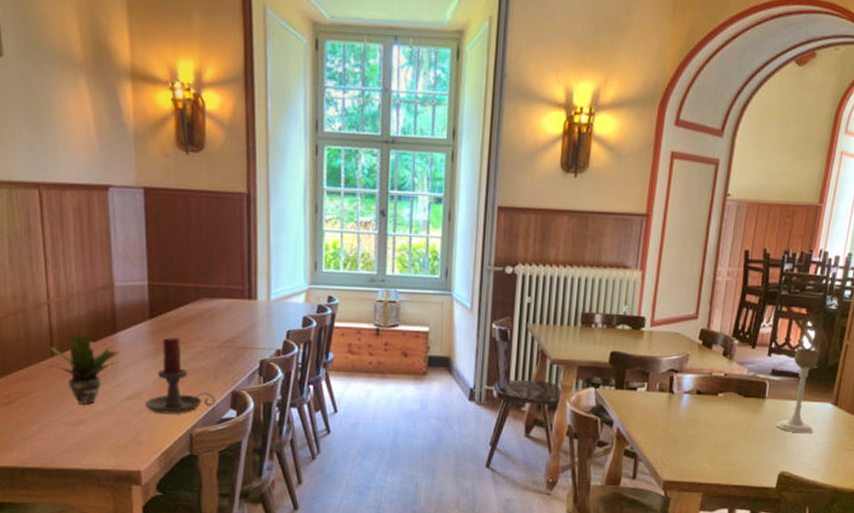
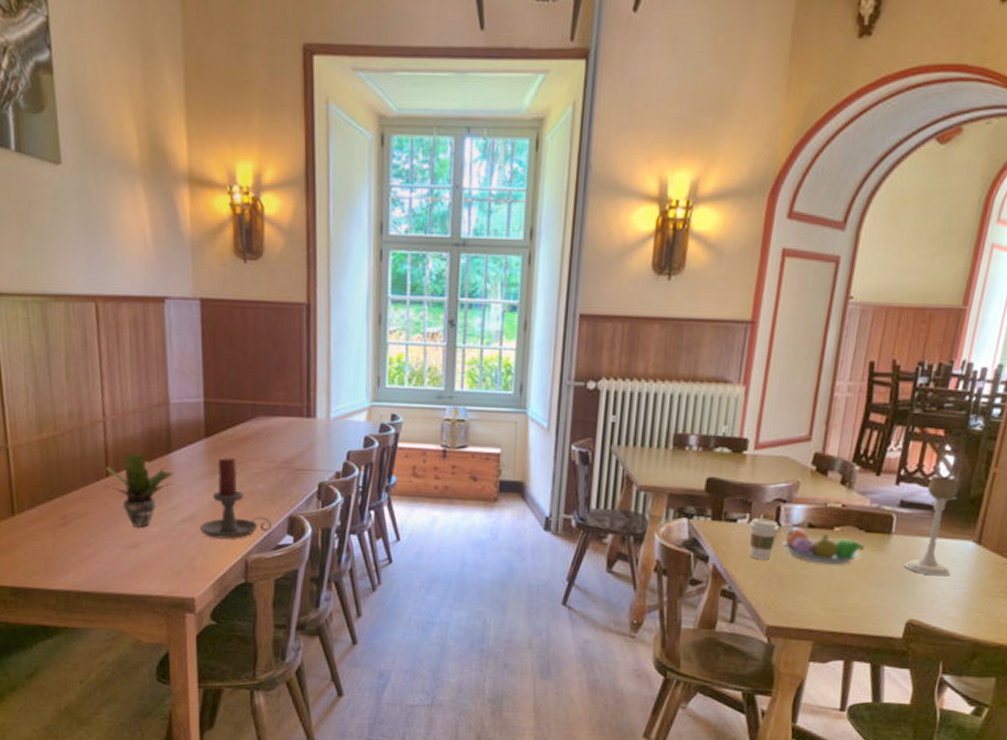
coffee cup: none [647,387,673,423] -> present [749,518,780,560]
fruit bowl: none [675,394,744,426] -> present [782,527,865,565]

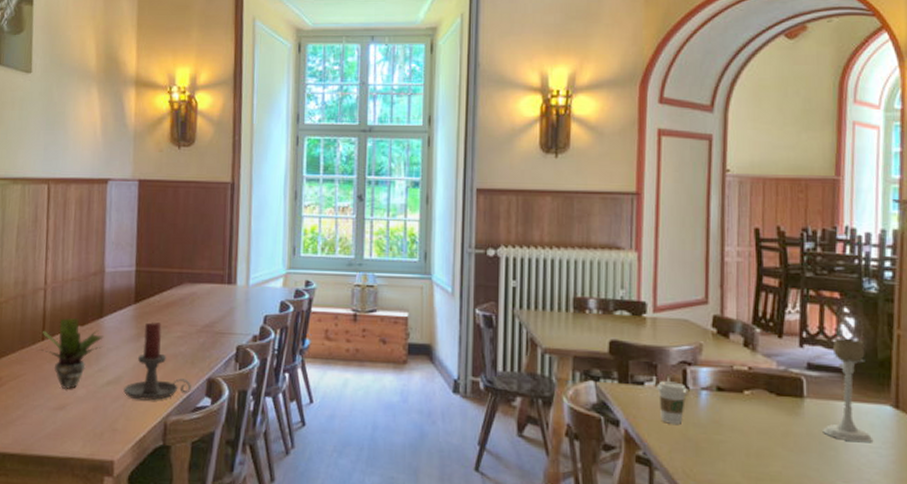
fruit bowl: present [782,527,865,565] -> none [693,390,779,430]

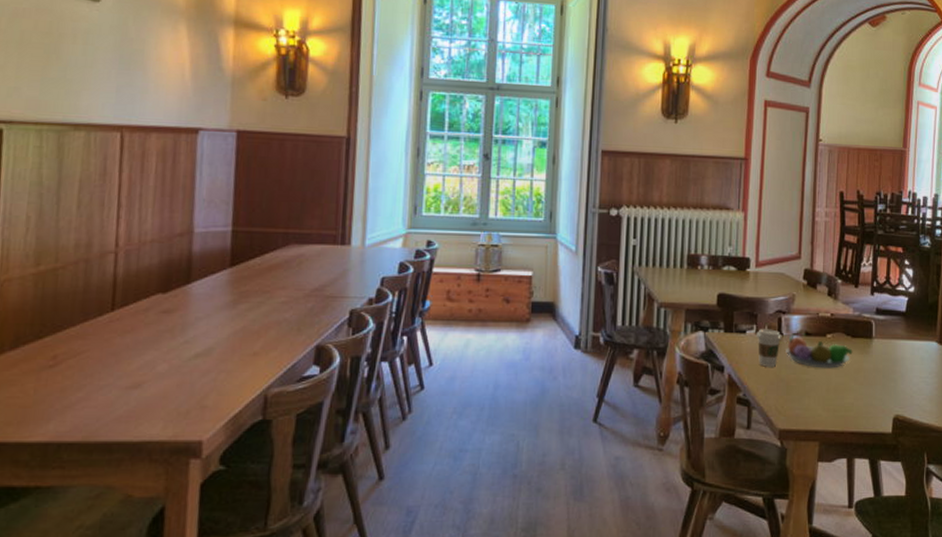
potted plant: present [35,318,104,389] -> none [103,285,191,365]
candle holder: present [124,322,191,401] -> none [215,287,297,373]
fruit bowl: none [693,390,779,430] -> present [786,336,853,369]
candle holder: present [823,337,874,443] -> none [886,286,923,374]

